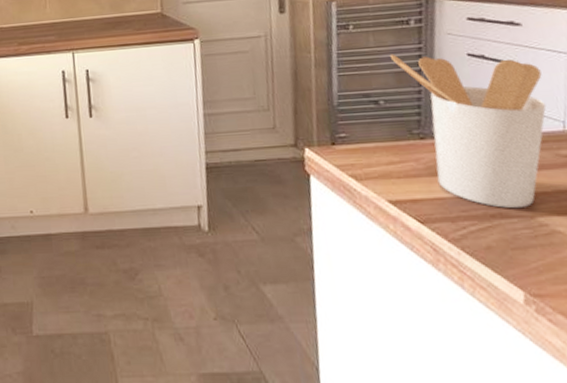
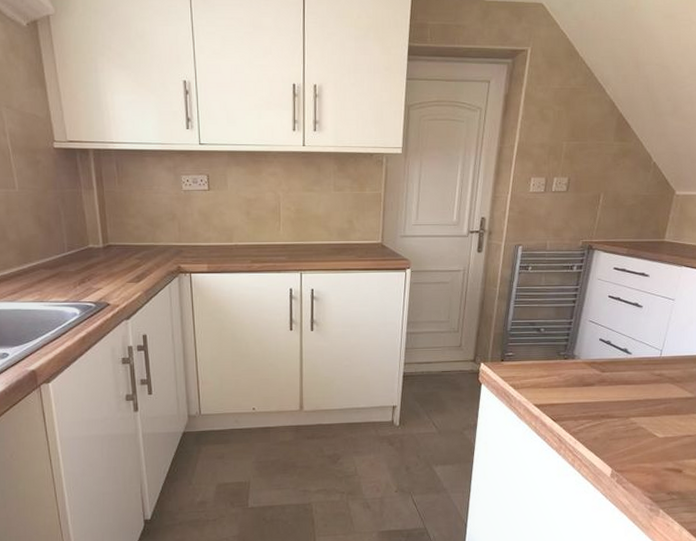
utensil holder: present [389,54,546,209] -> none [554,292,655,412]

